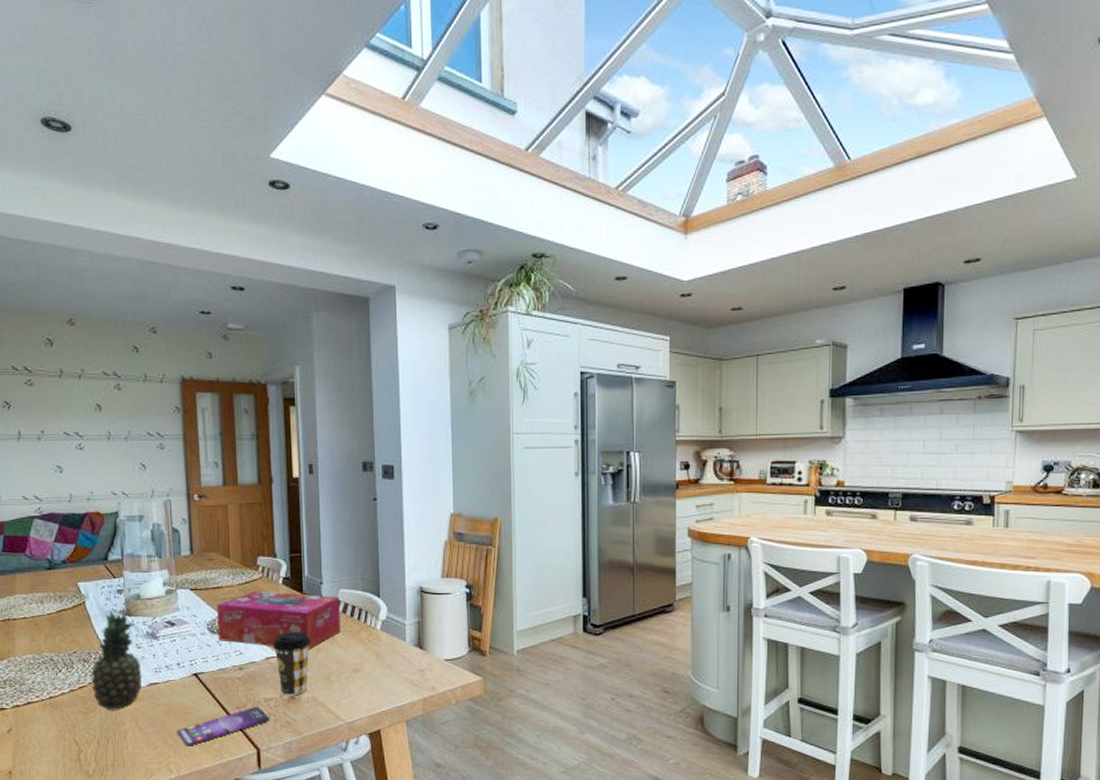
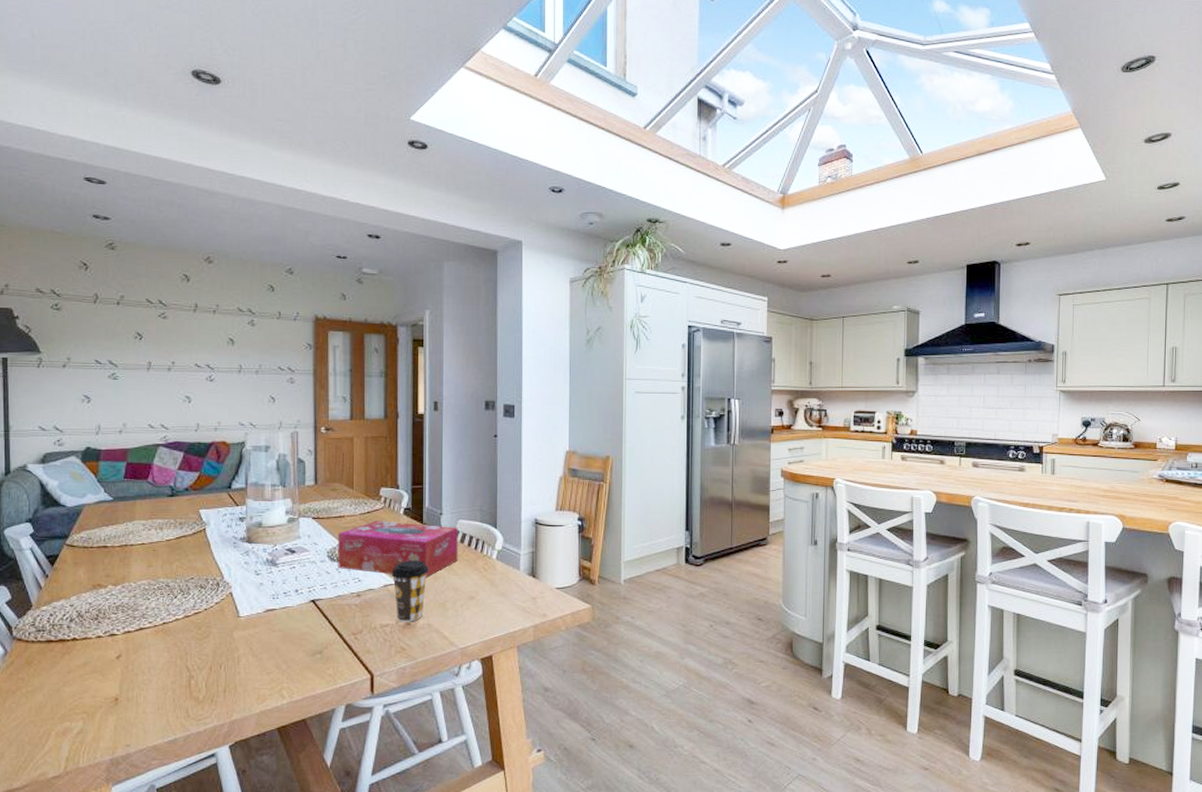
fruit: present [90,610,142,710] -> none [207,537,260,636]
smartphone: present [177,706,270,746] -> none [291,632,385,672]

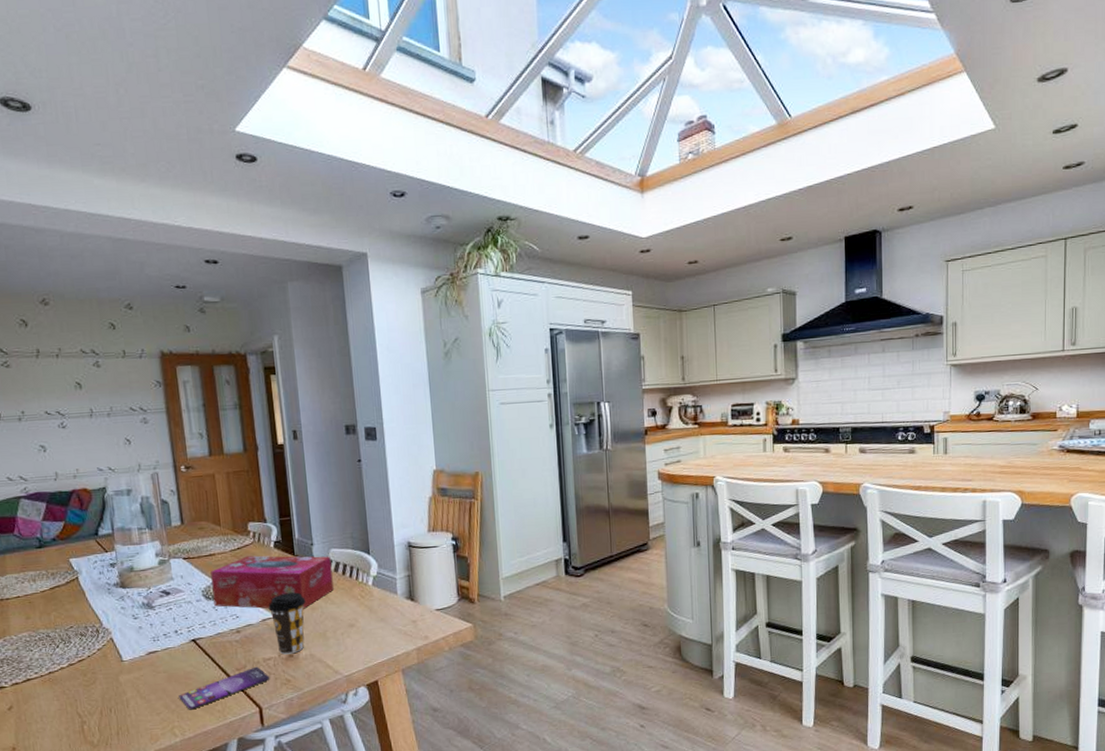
smartphone: none [291,632,385,672] -> present [179,666,270,710]

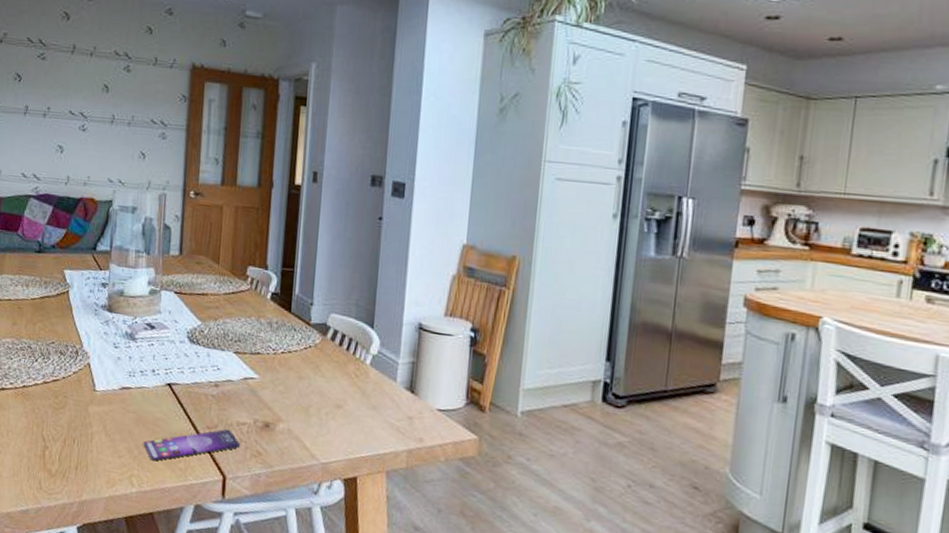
tissue box: present [210,555,334,609] -> none [197,303,330,376]
coffee cup: present [268,592,306,655] -> none [252,353,294,424]

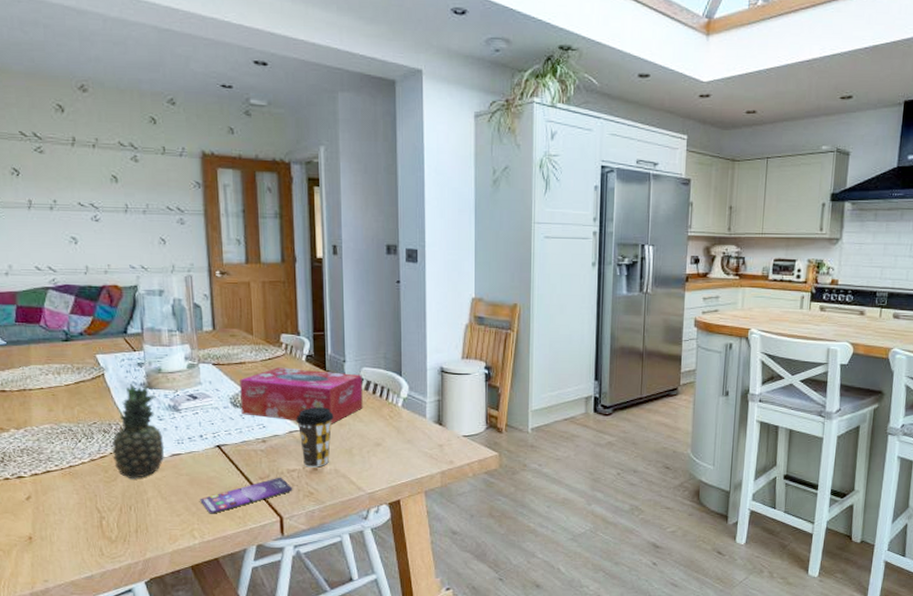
fruit: none [64,304,116,410] -> present [111,383,165,479]
tissue box: none [197,303,330,376] -> present [240,367,363,424]
coffee cup: none [252,353,294,424] -> present [296,407,334,468]

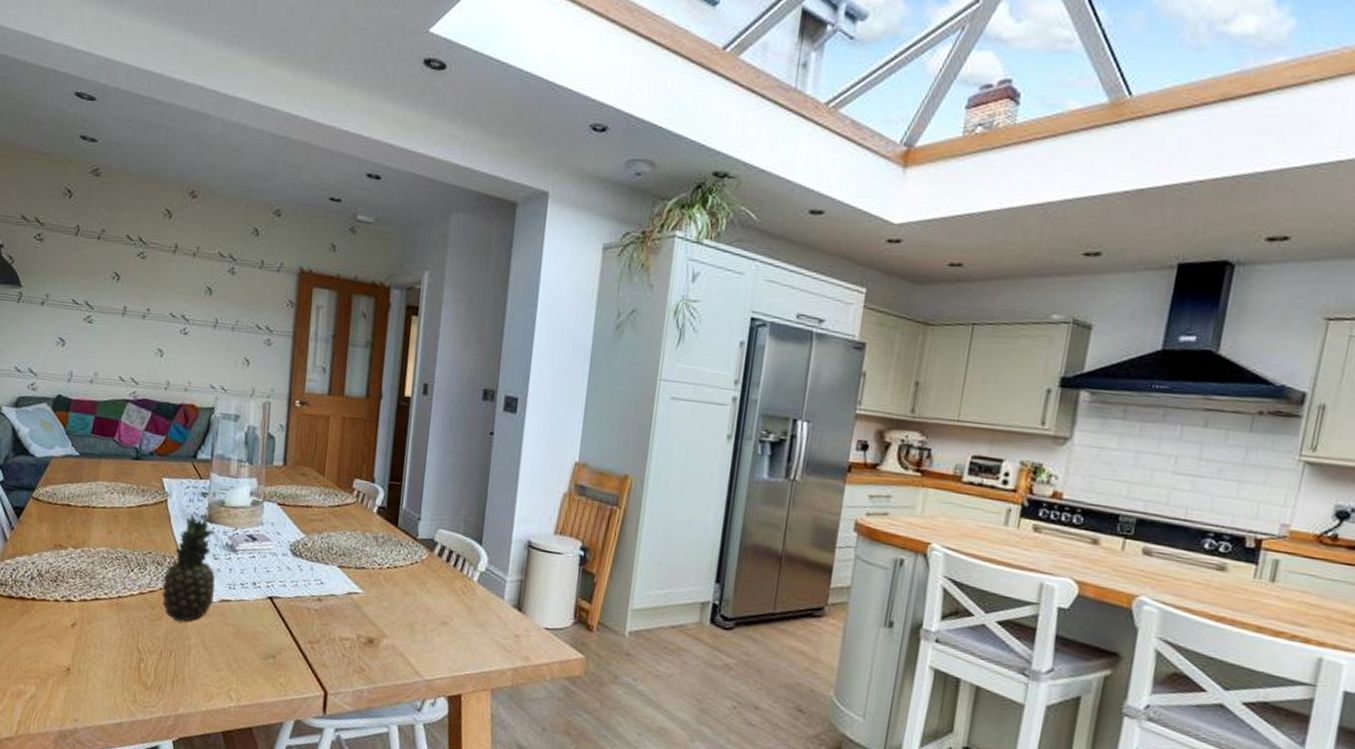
smartphone: present [200,477,293,514] -> none [242,644,343,675]
tissue box: present [240,367,363,424] -> none [300,516,437,592]
coffee cup: present [296,407,334,468] -> none [357,567,400,640]

